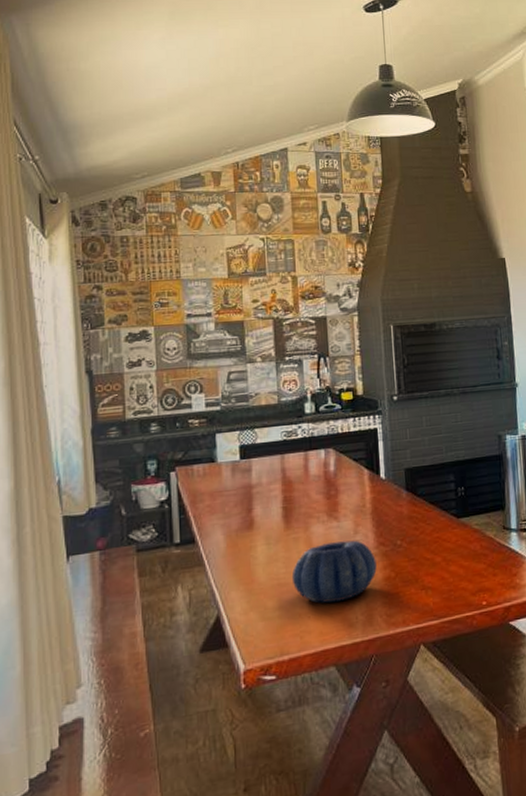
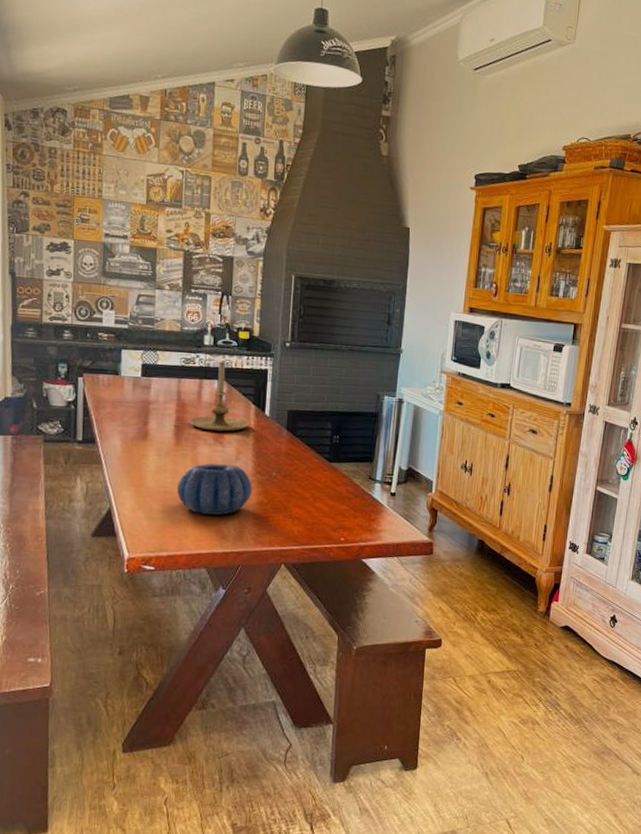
candle holder: none [297,428,365,507] -> present [189,361,250,432]

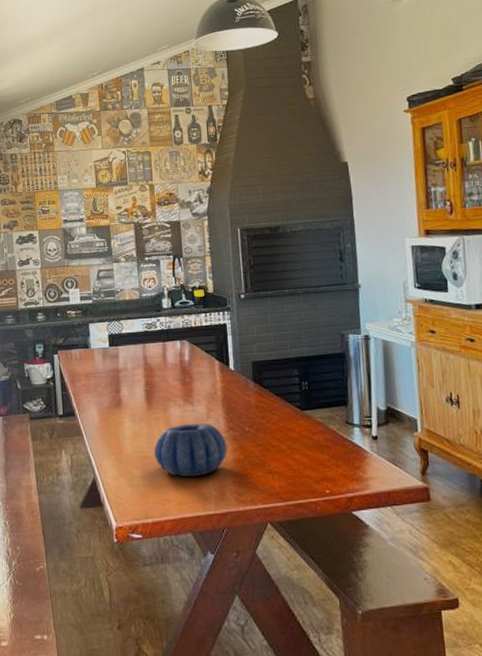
candle holder: present [189,361,250,432] -> none [157,322,216,392]

